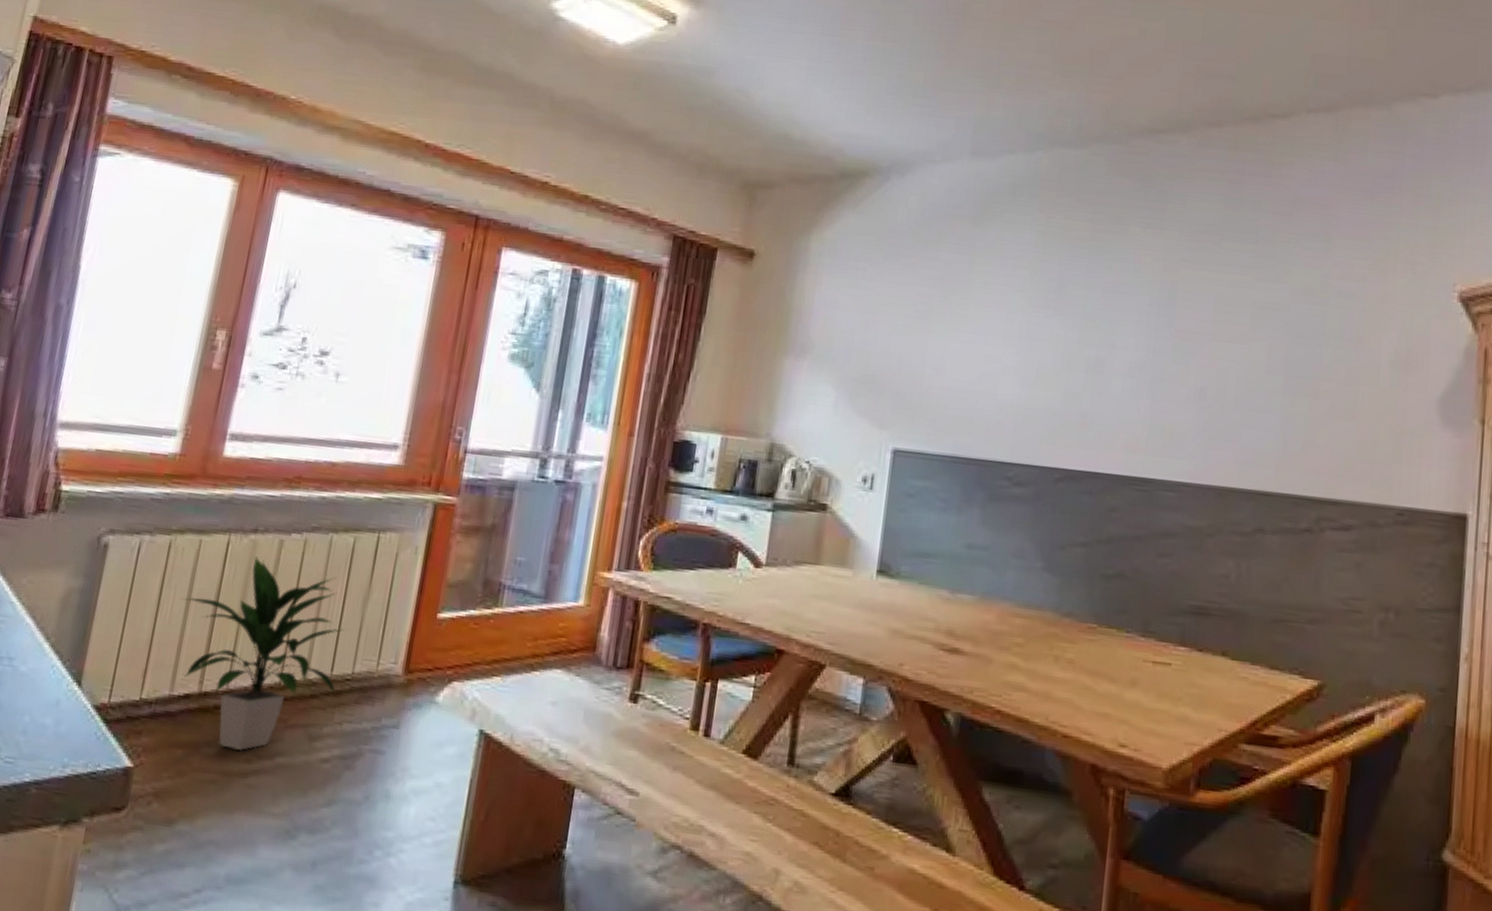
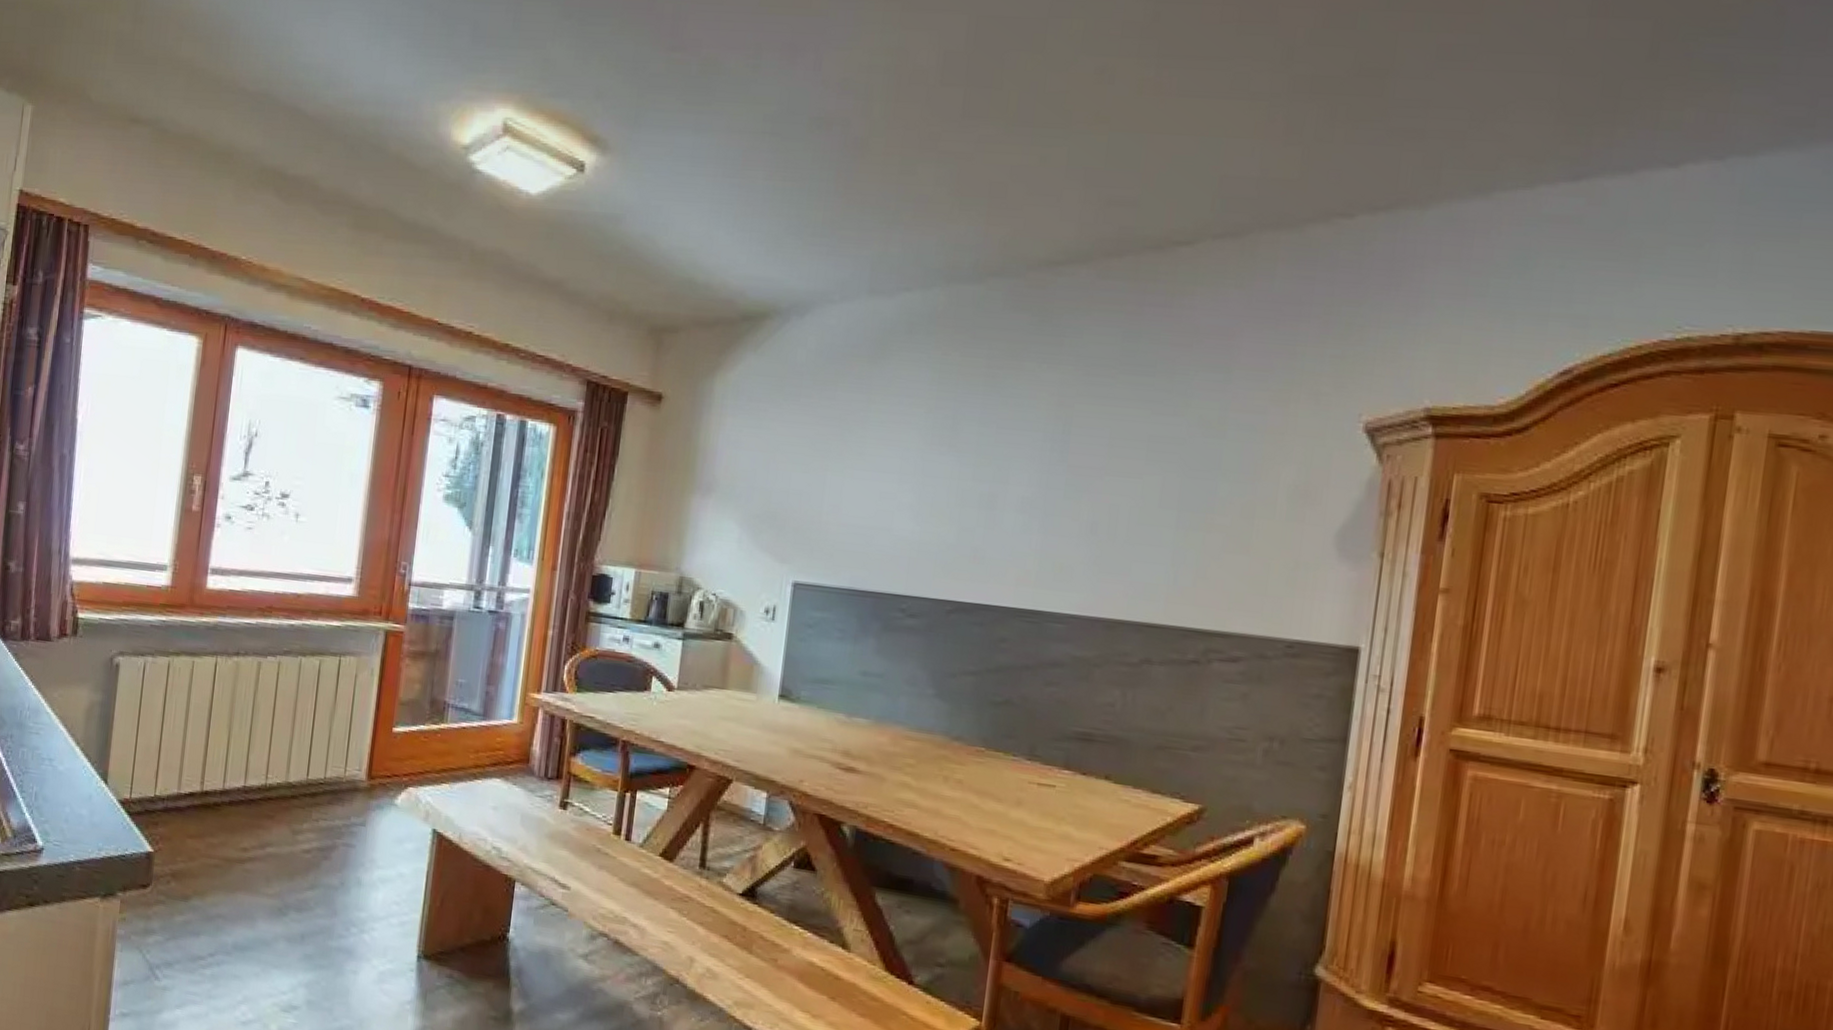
indoor plant: present [180,557,344,752] -> none [180,676,315,842]

